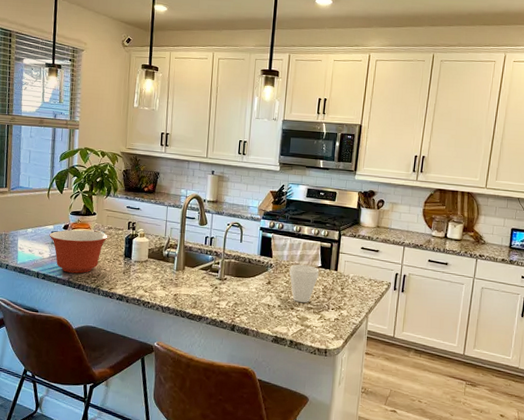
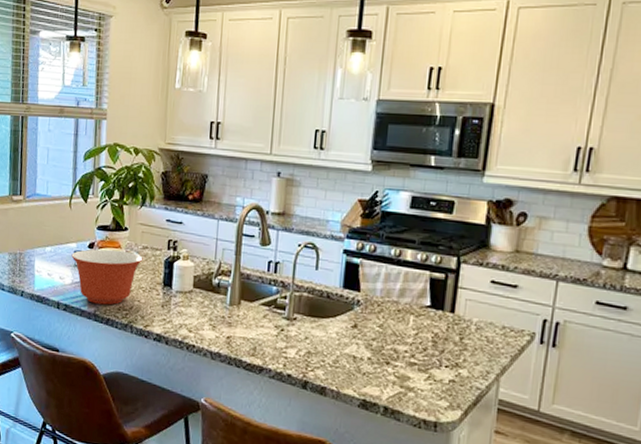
cup: present [289,264,319,303] -> none [384,302,427,356]

